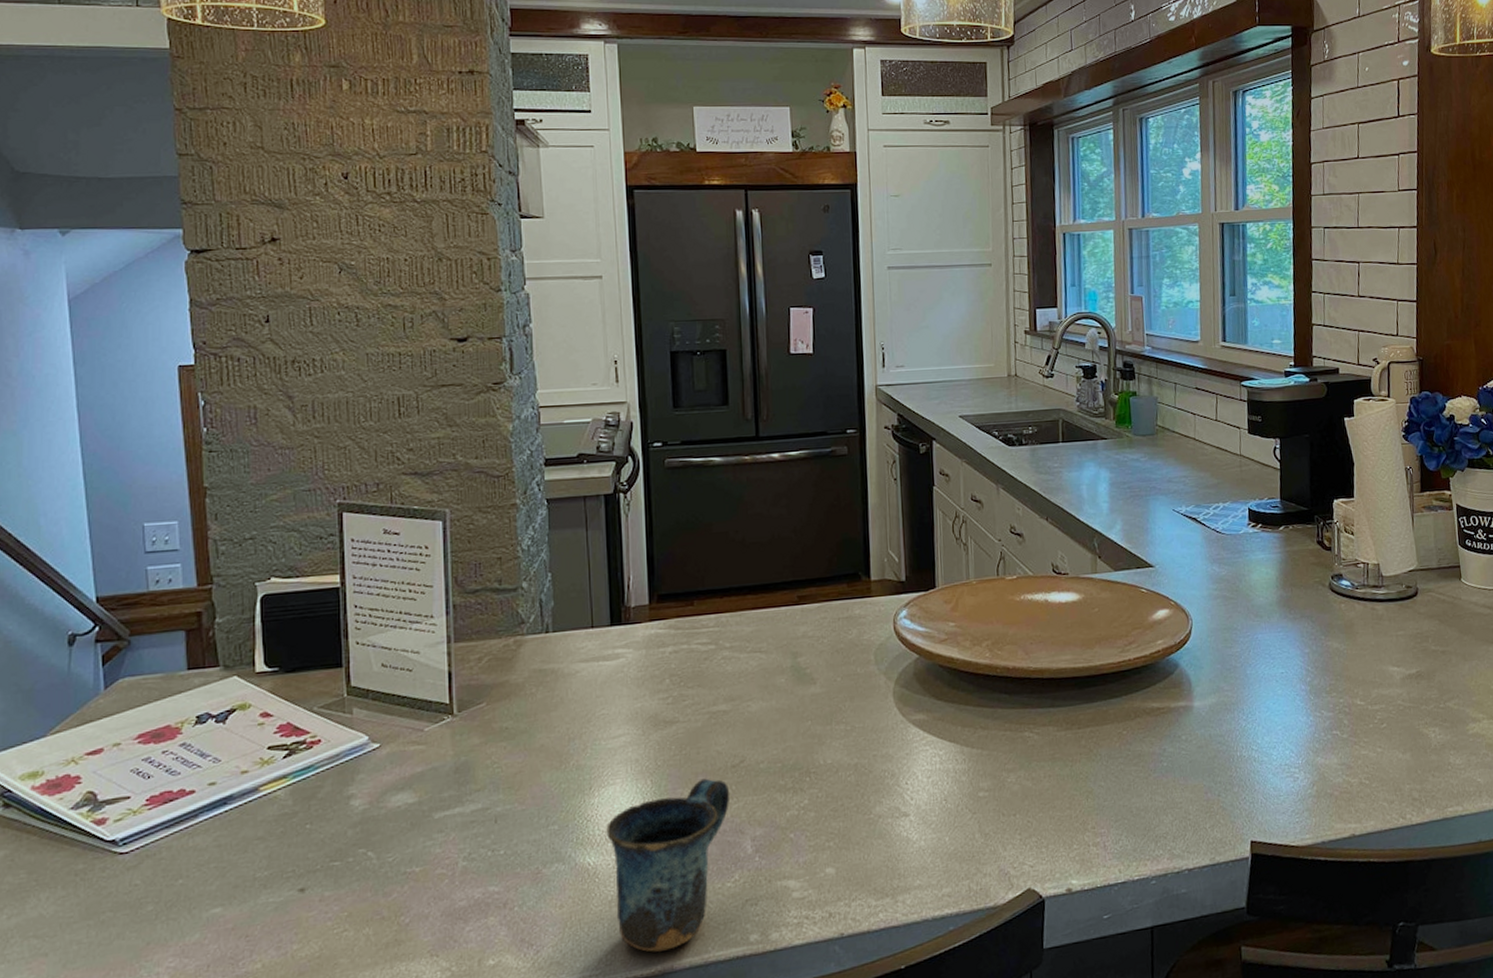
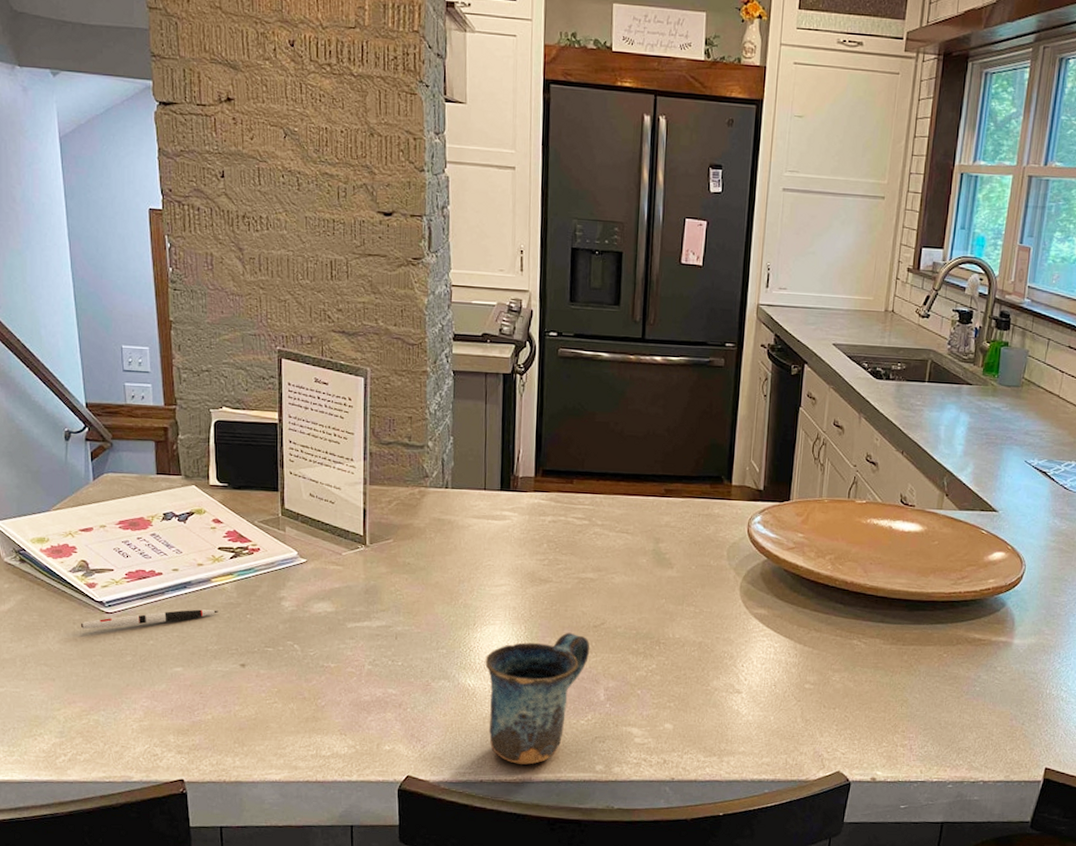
pen: none [86,826,269,880] -> present [81,609,218,629]

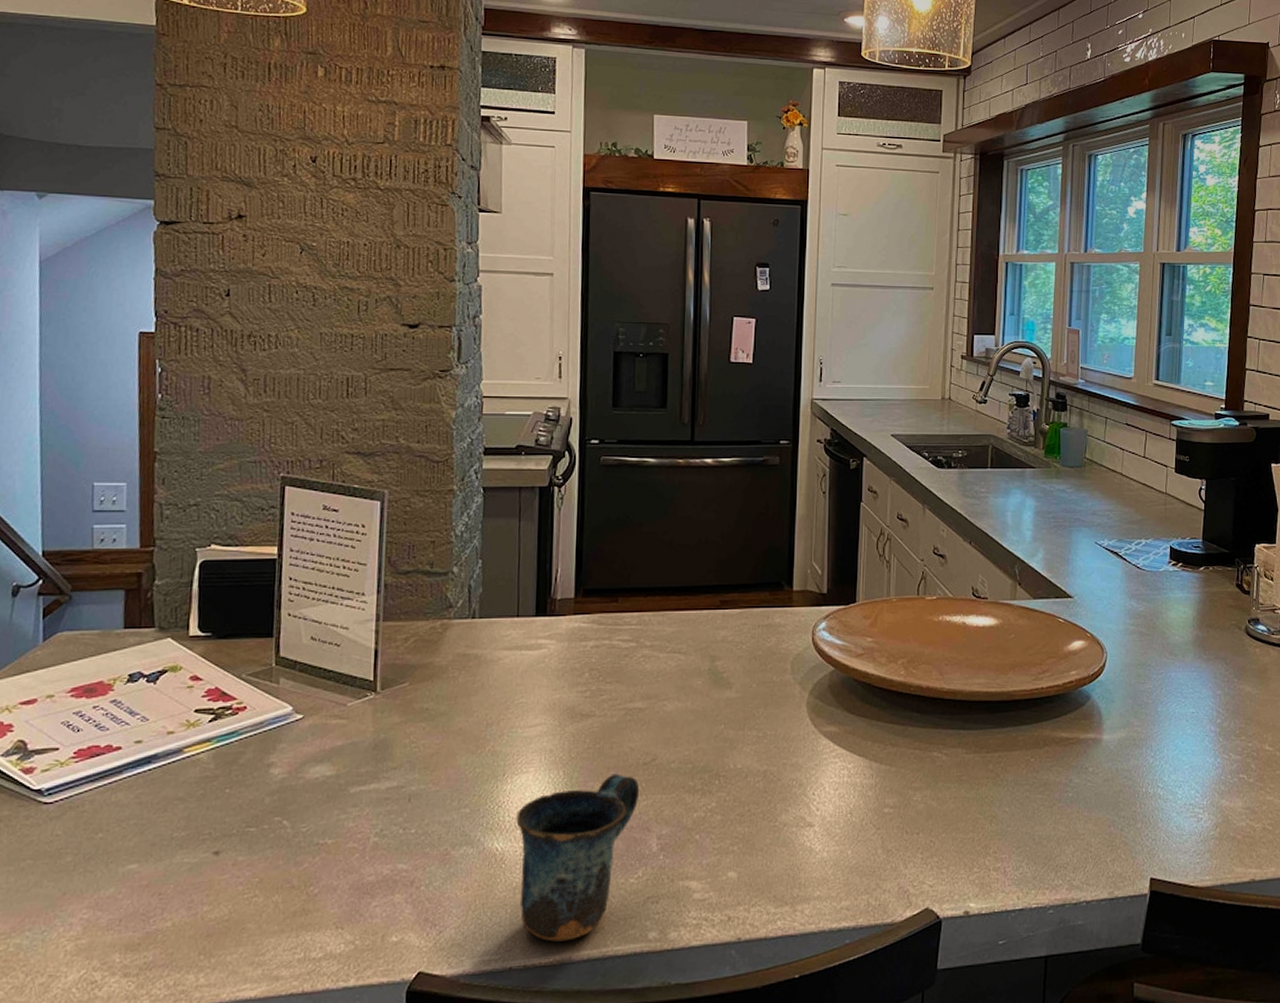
pen: present [81,609,218,629] -> none [9,787,190,826]

